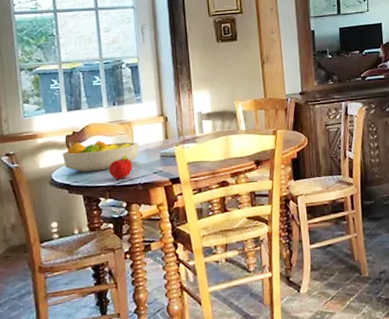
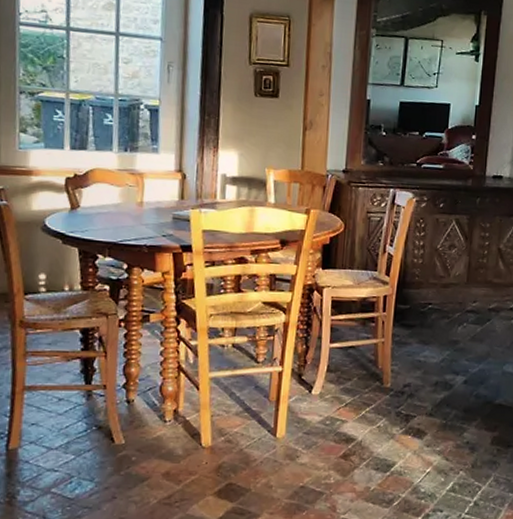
fruit bowl: present [62,140,139,172] -> none [59,187,149,224]
fruit: present [109,155,133,179] -> none [111,210,140,237]

